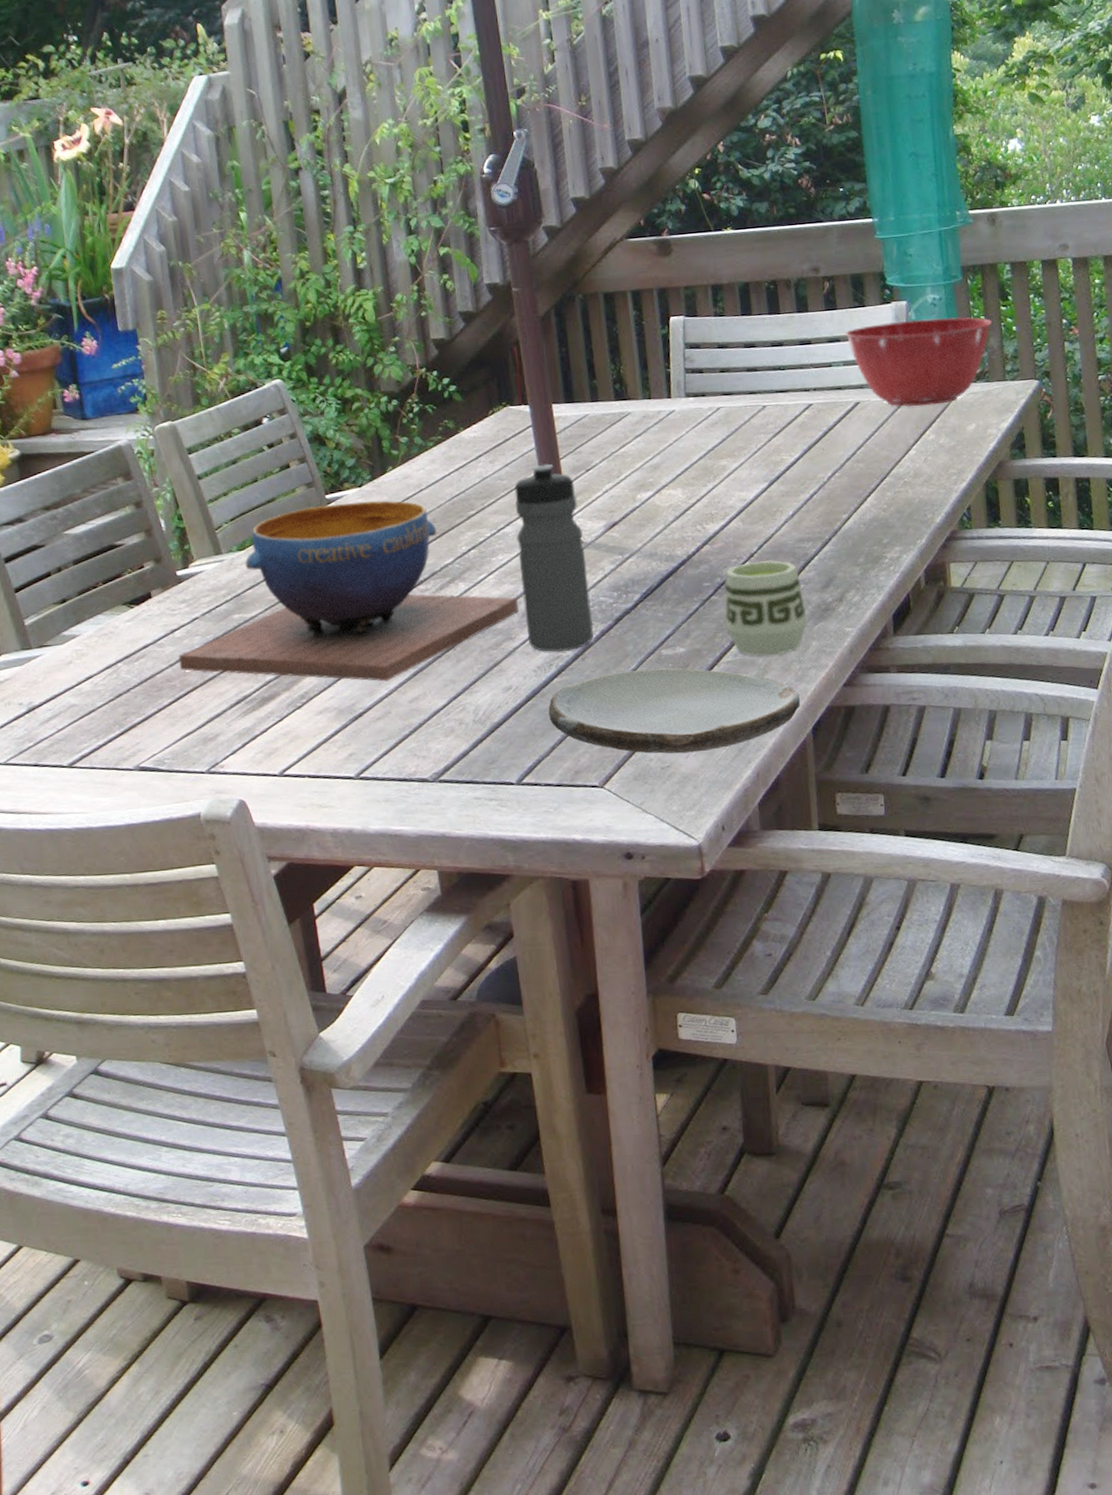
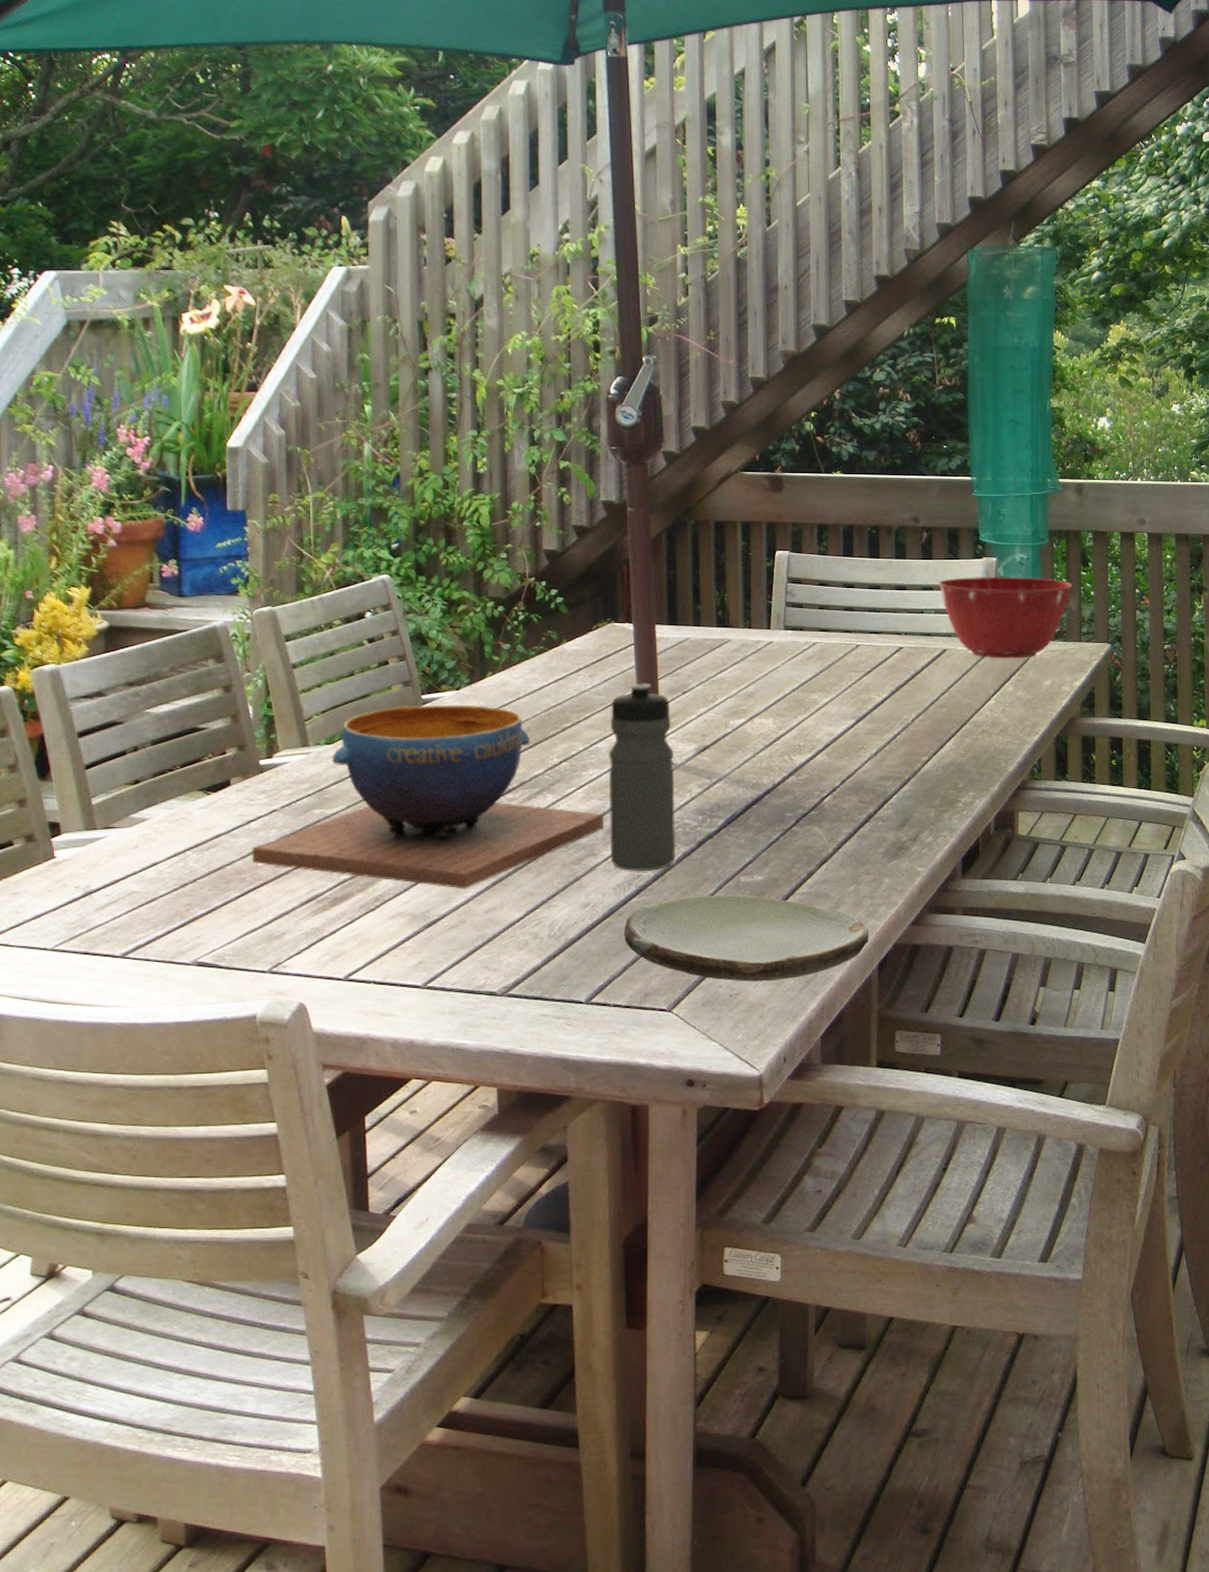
cup: present [724,560,808,656] -> none [802,795,882,890]

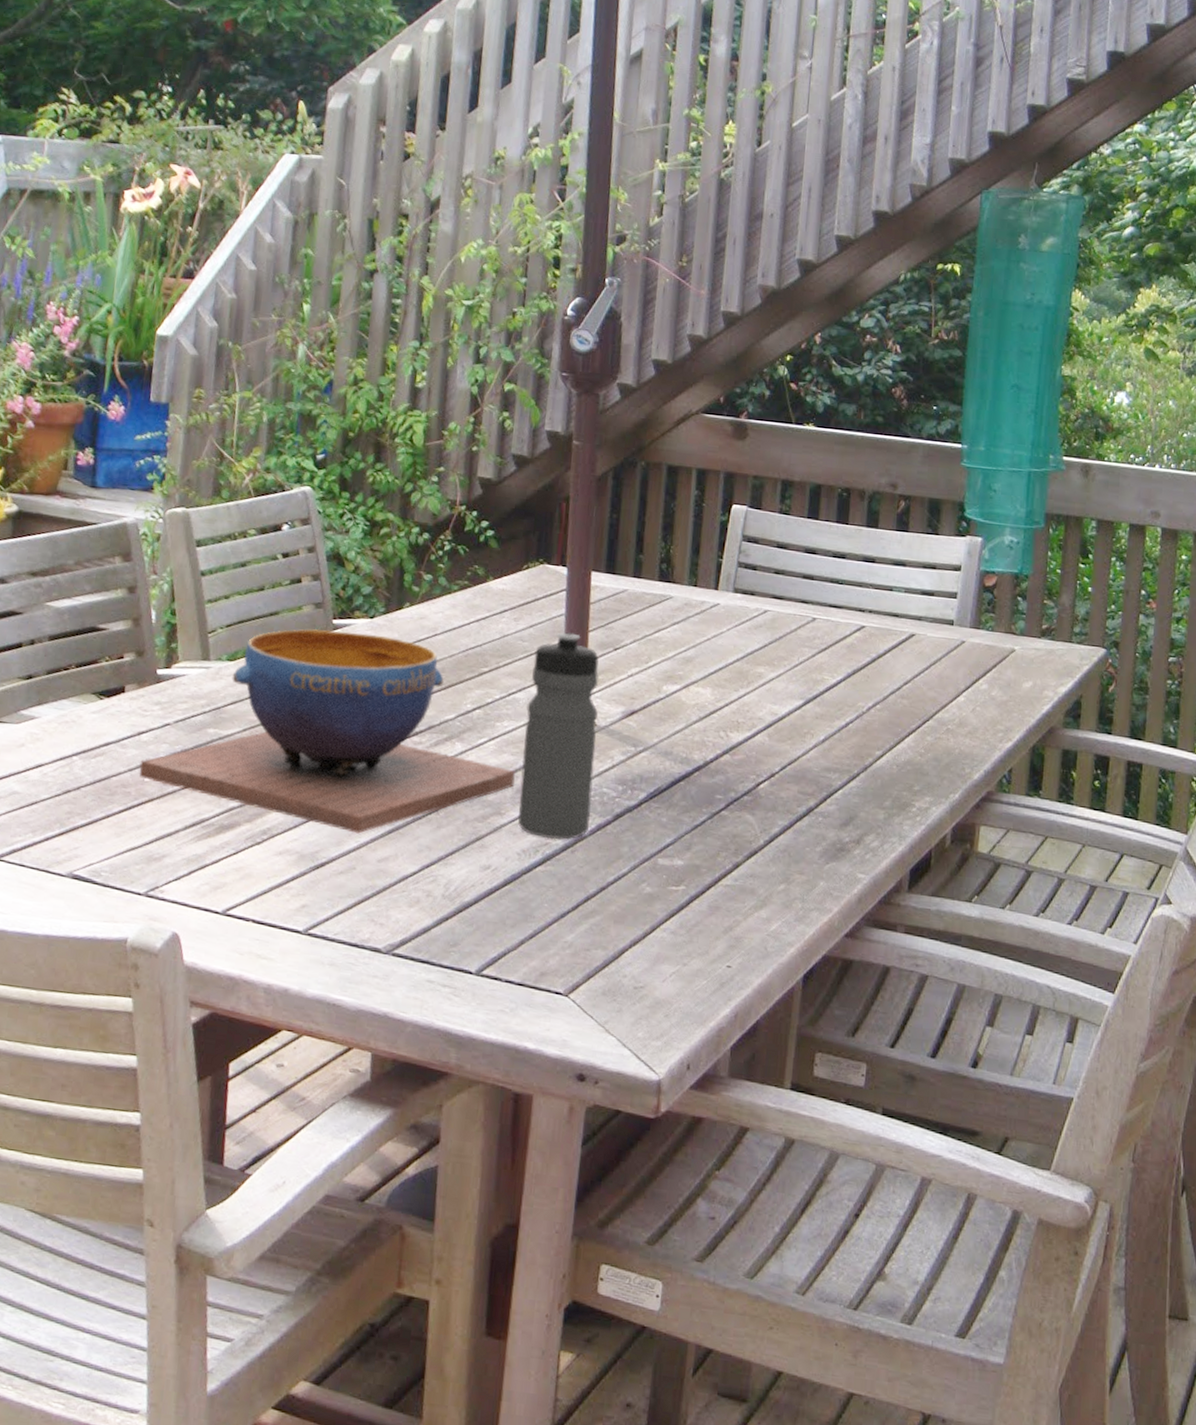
plate: present [623,894,869,982] -> none [524,873,796,979]
mixing bowl: present [938,576,1073,659] -> none [912,555,1068,654]

